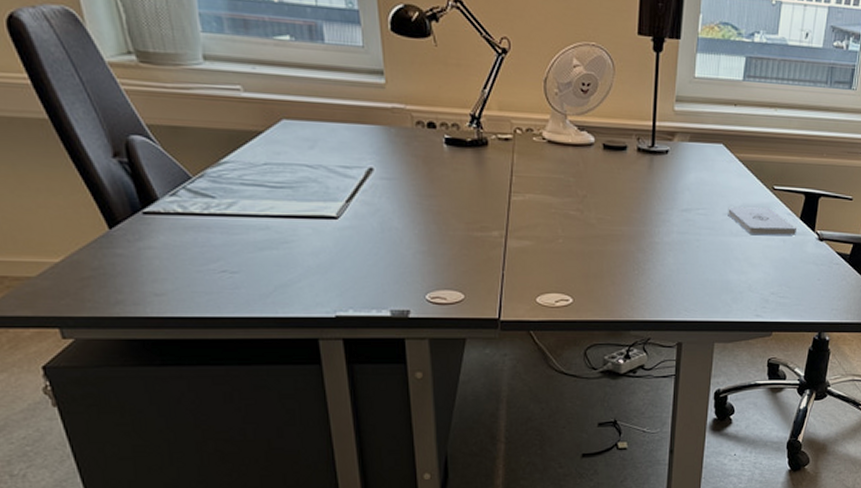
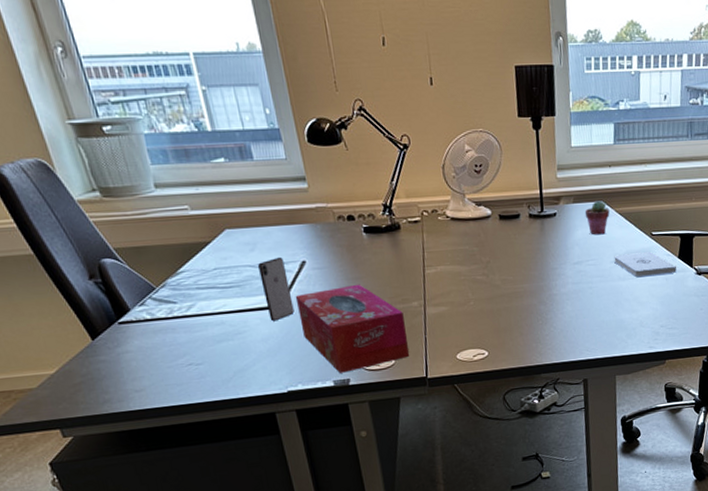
smartphone: none [315,159,354,234] -> present [257,256,295,322]
tissue box: none [356,202,483,303] -> present [295,284,410,373]
potted succulent: none [701,142,729,182] -> present [584,201,610,235]

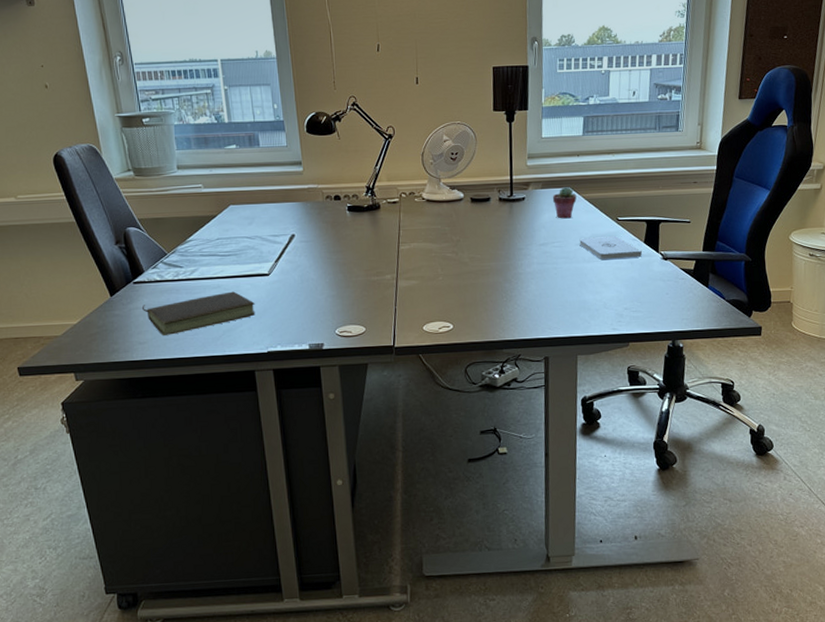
book: none [132,327,269,381] -> present [141,291,255,336]
smartphone: present [257,256,295,322] -> none [253,230,281,287]
tissue box: present [295,284,410,373] -> none [282,257,380,338]

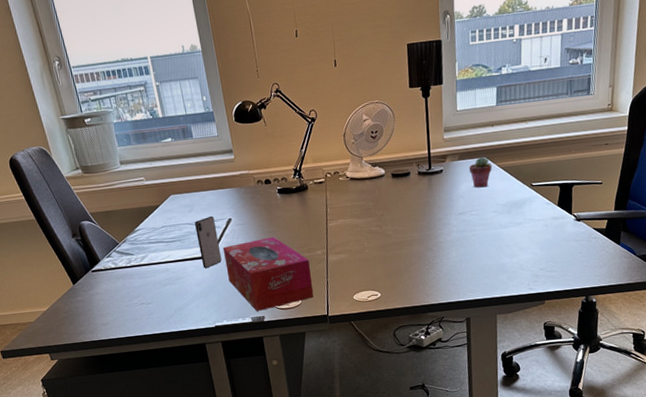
book: present [141,291,255,336] -> none [101,274,202,317]
smartphone: none [253,230,281,287] -> present [194,215,222,269]
tissue box: none [282,257,380,338] -> present [222,236,314,311]
notepad: present [579,236,642,259] -> none [495,201,556,224]

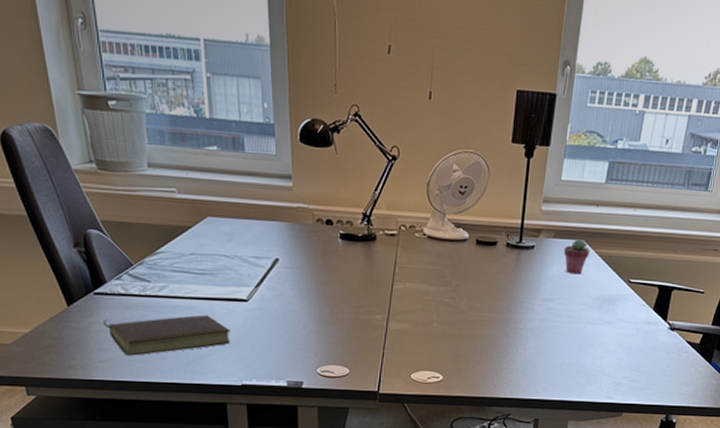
book: none [101,274,202,317] -> present [102,315,230,356]
smartphone: present [194,215,222,269] -> none [232,251,260,314]
tissue box: present [222,236,314,311] -> none [263,289,366,375]

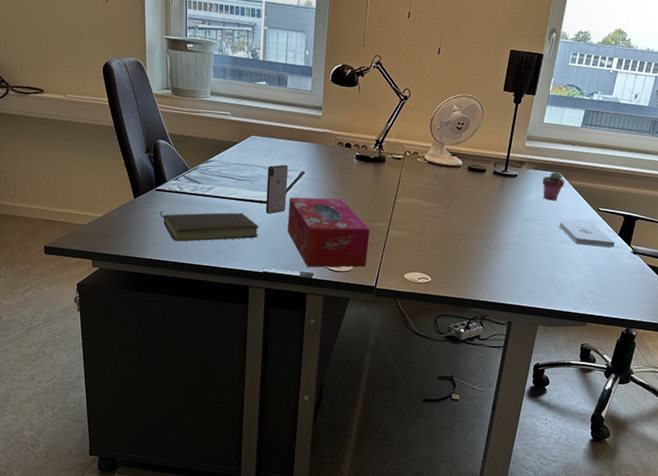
smartphone: none [232,251,260,314] -> present [265,164,288,214]
tissue box: none [263,289,366,375] -> present [287,197,370,268]
notepad: none [586,297,649,325] -> present [559,220,615,248]

